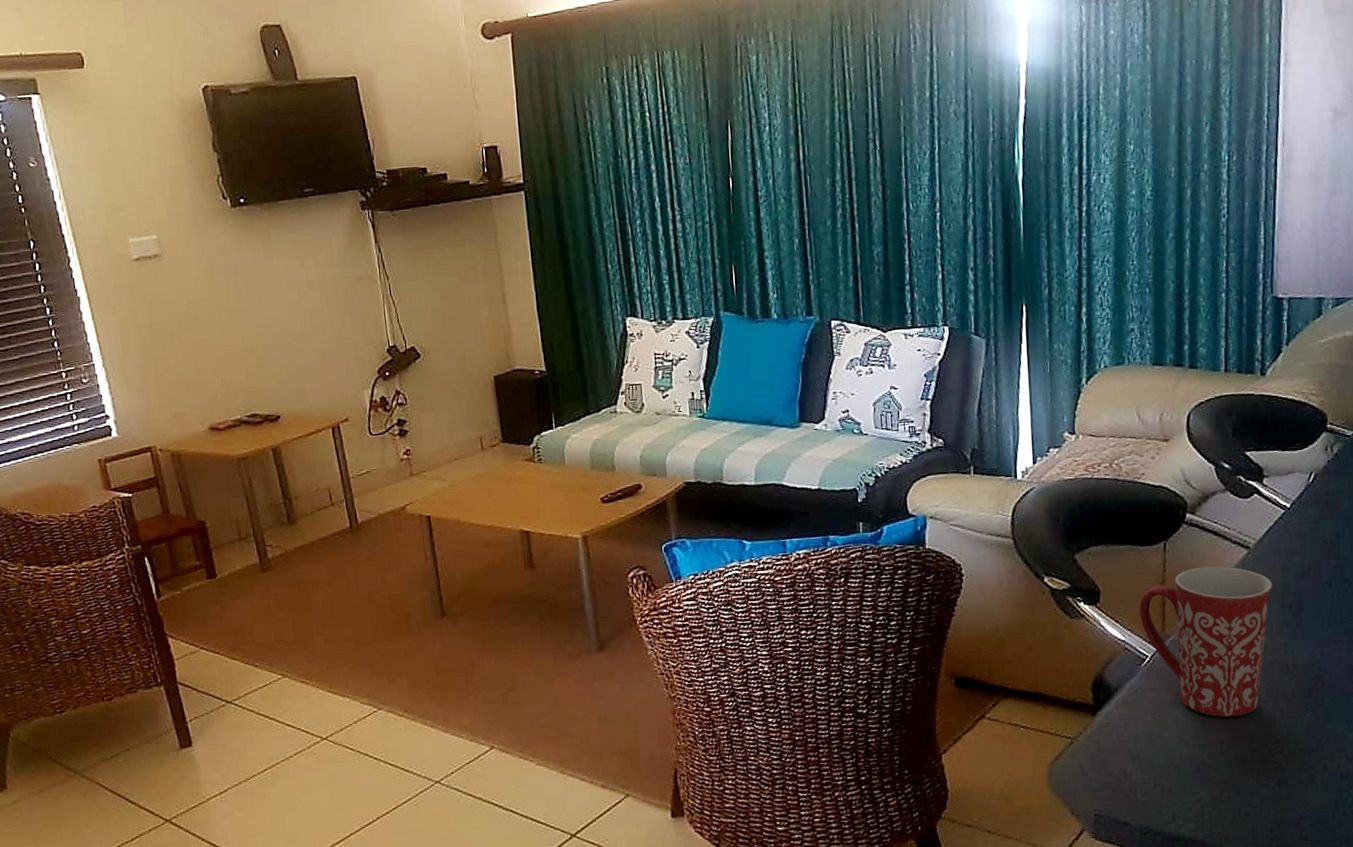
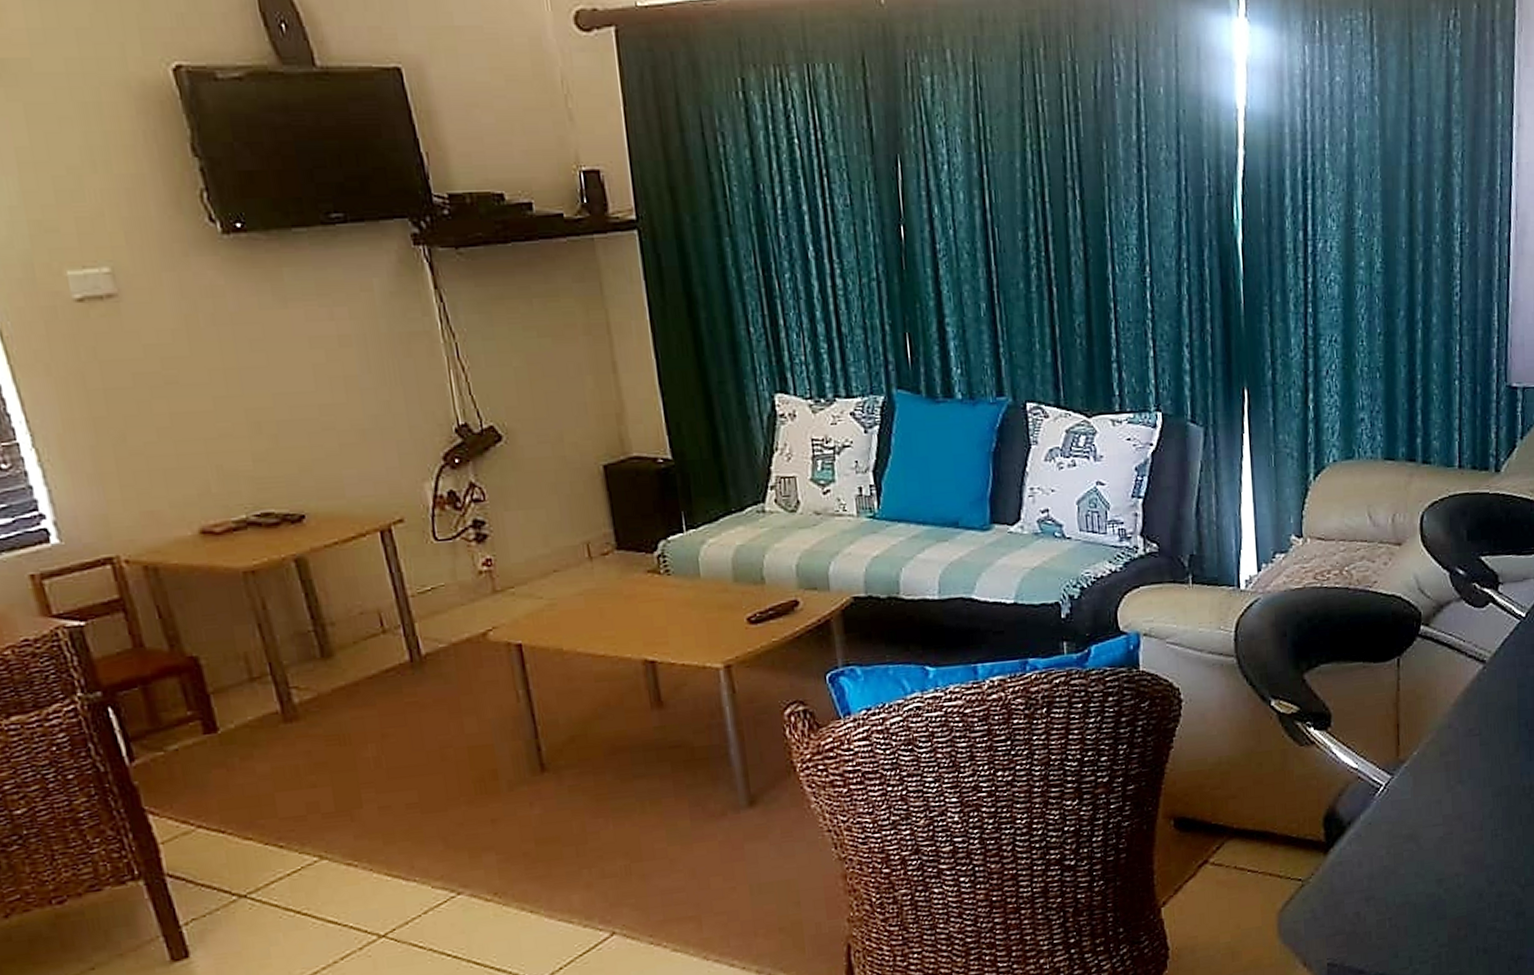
mug: present [1139,566,1273,717] -> none [1373,683,1509,848]

